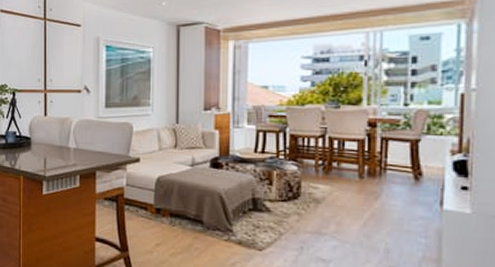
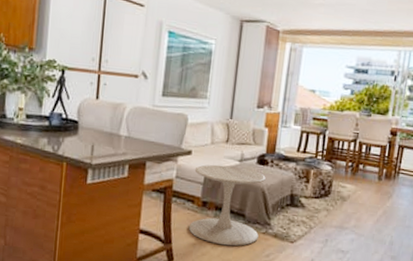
side table: none [144,170,222,254] -> present [188,164,266,246]

